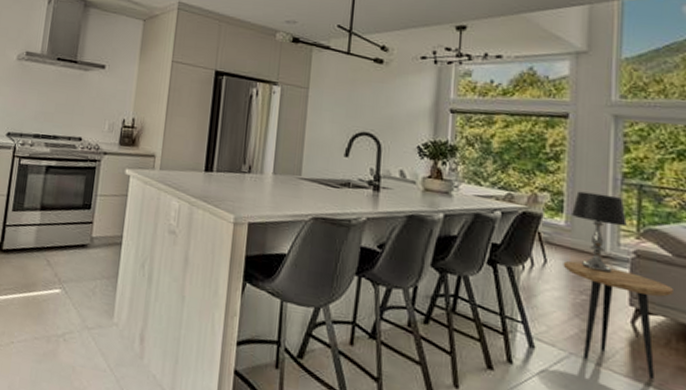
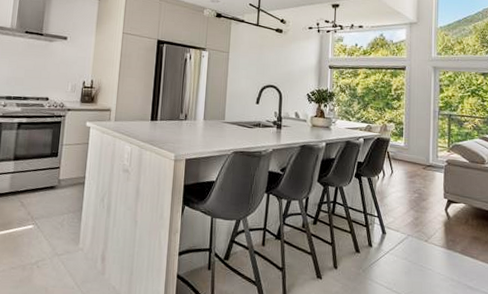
side table: present [563,260,675,379] -> none [403,170,471,247]
table lamp: present [572,191,627,274] -> none [408,121,442,178]

